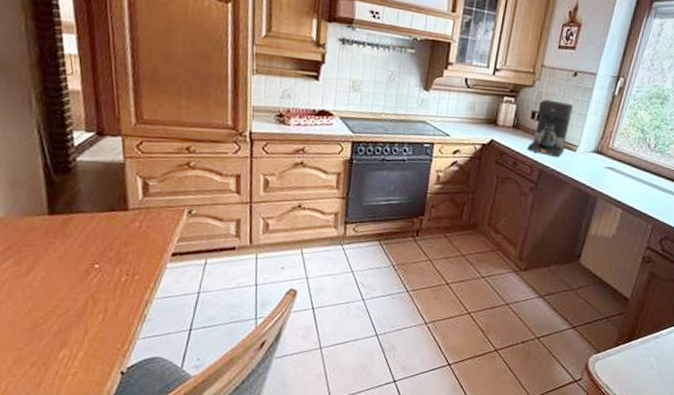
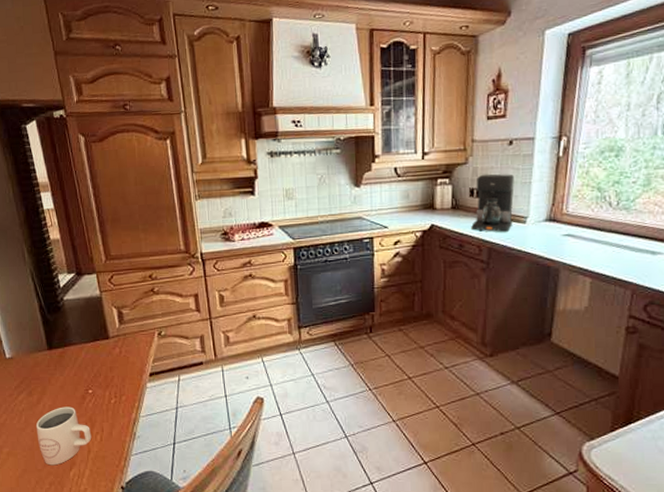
mug: none [21,280,92,345] -> present [35,406,92,466]

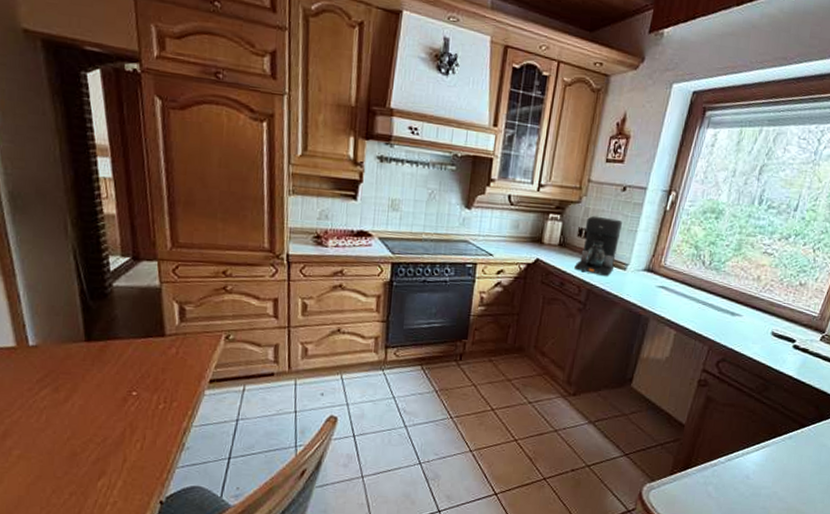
mug: present [35,406,92,466] -> none [59,408,130,474]

